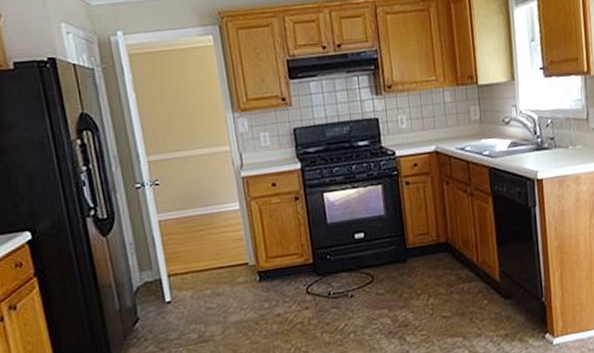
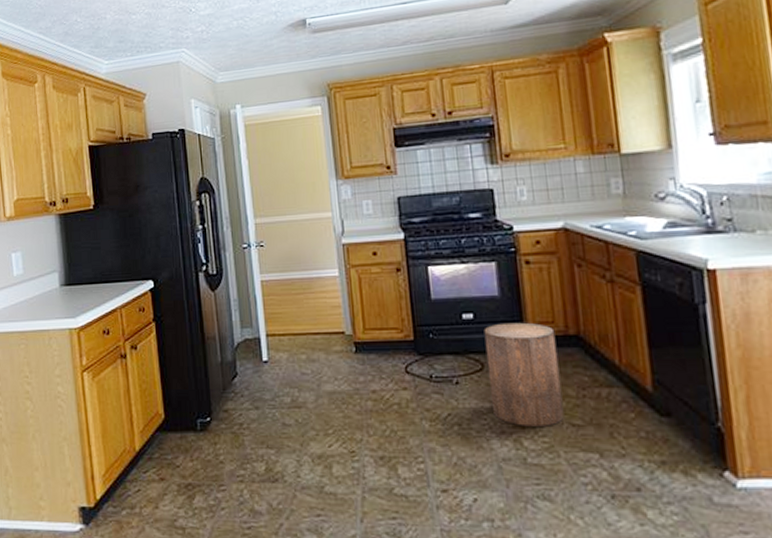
stool: none [373,236,437,325] -> present [484,322,565,426]

